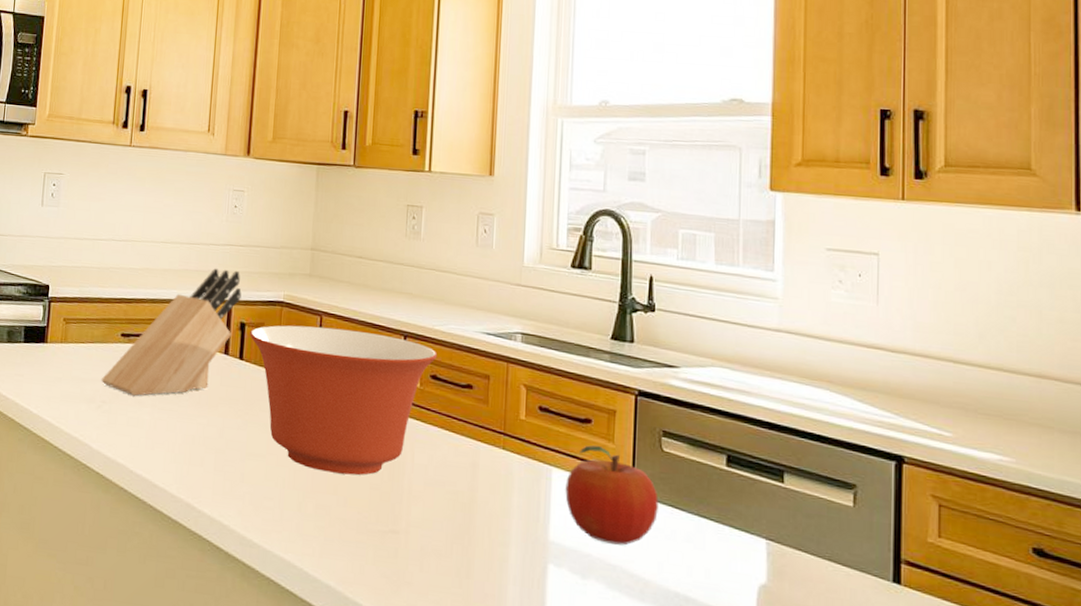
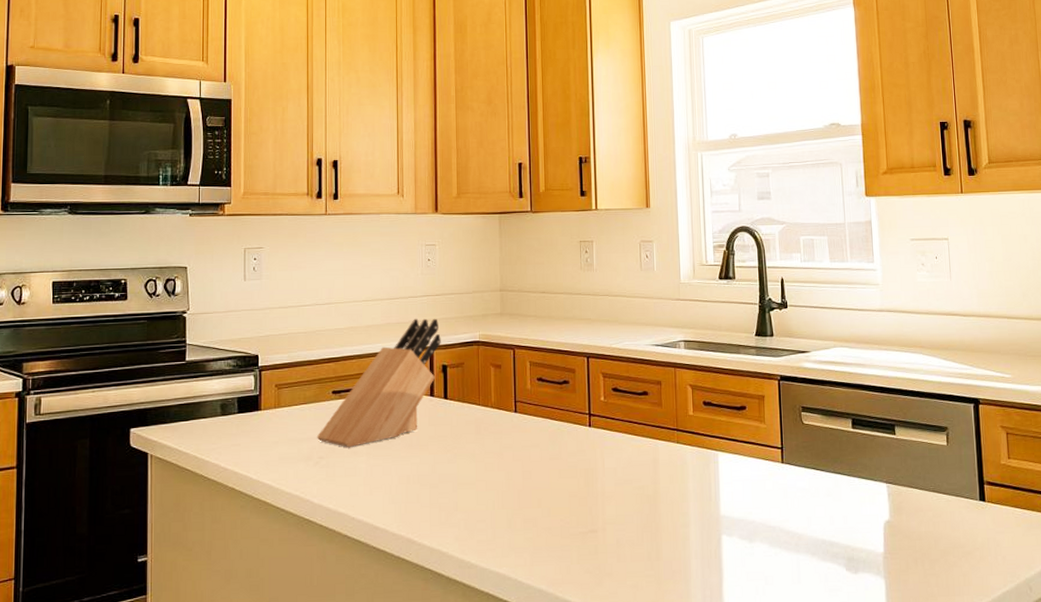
mixing bowl: present [250,325,438,475] -> none [452,358,617,488]
fruit: present [565,445,658,545] -> none [730,427,804,509]

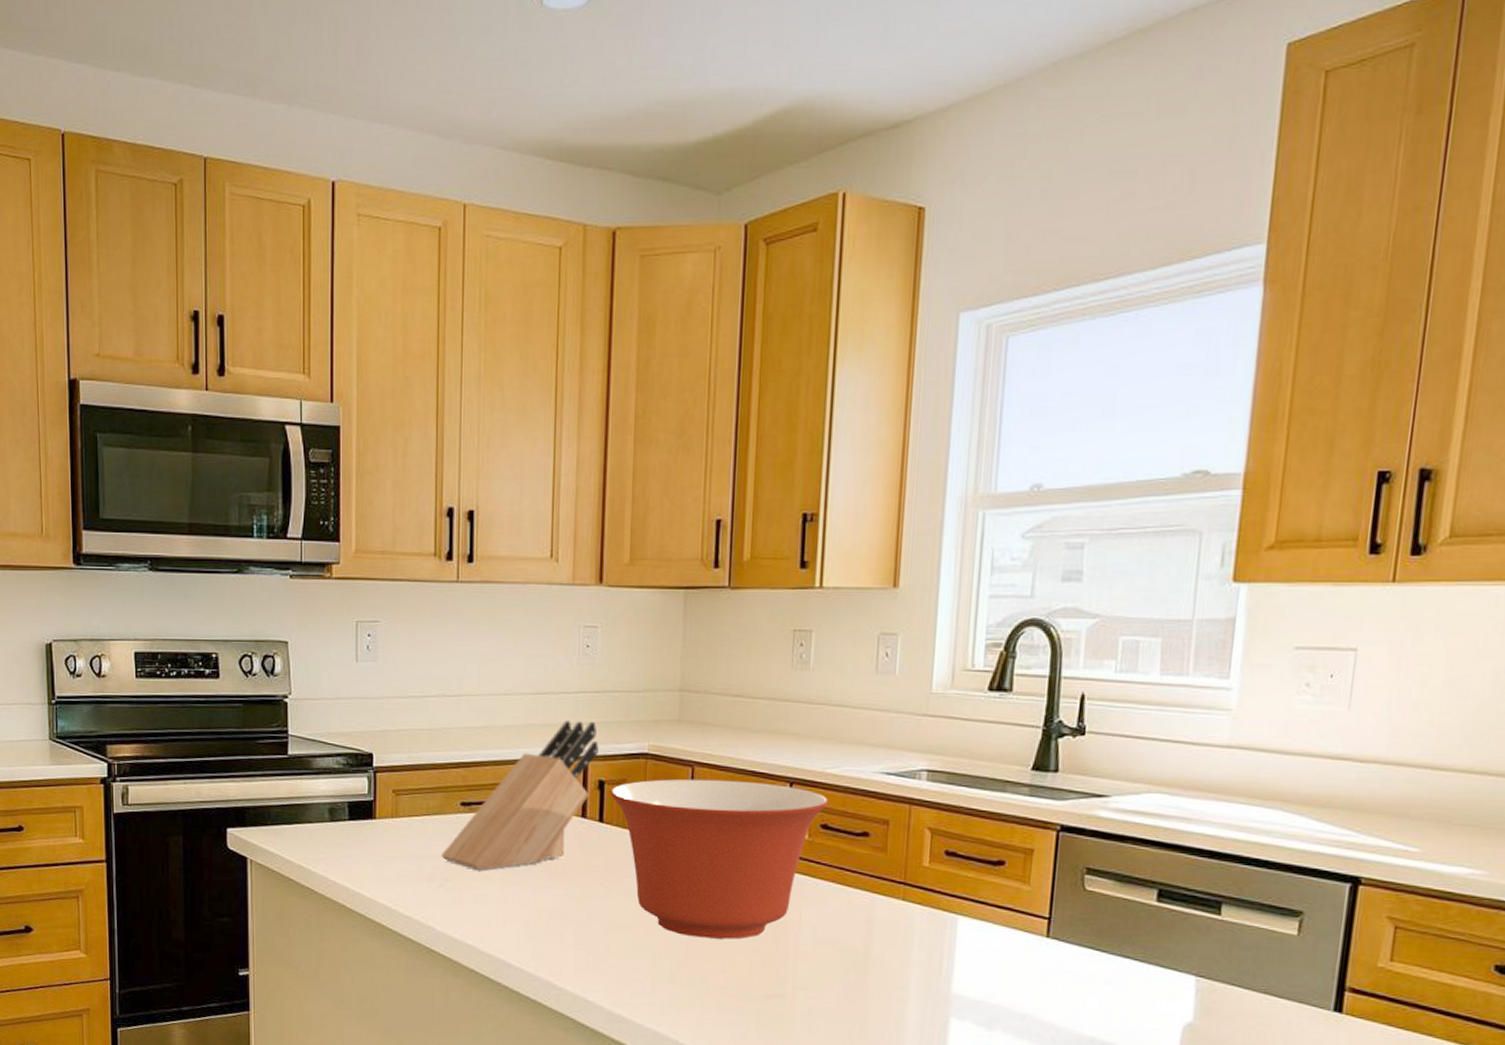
mixing bowl: none [452,358,617,488] -> present [610,779,829,939]

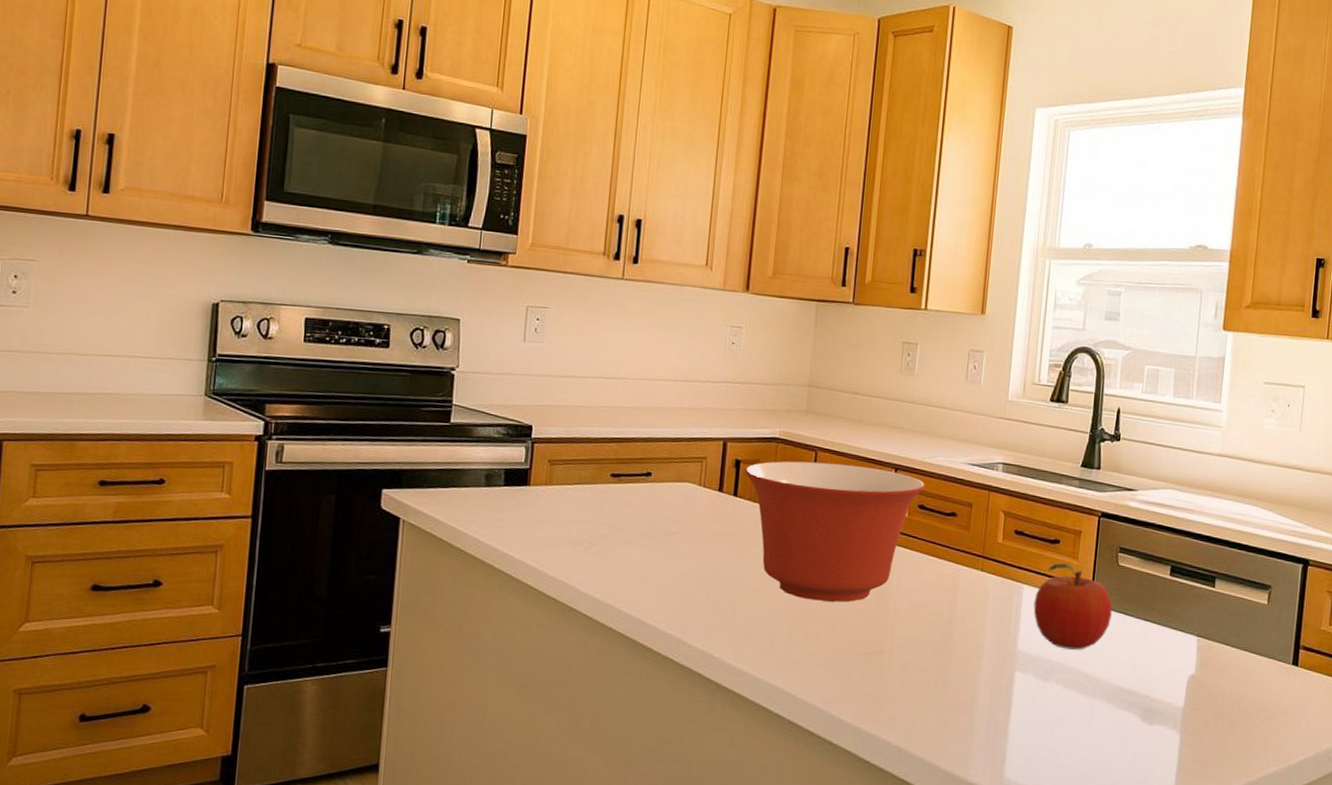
knife block: present [440,720,599,870] -> none [588,406,737,536]
fruit: none [972,888,1077,993] -> present [1033,563,1112,650]

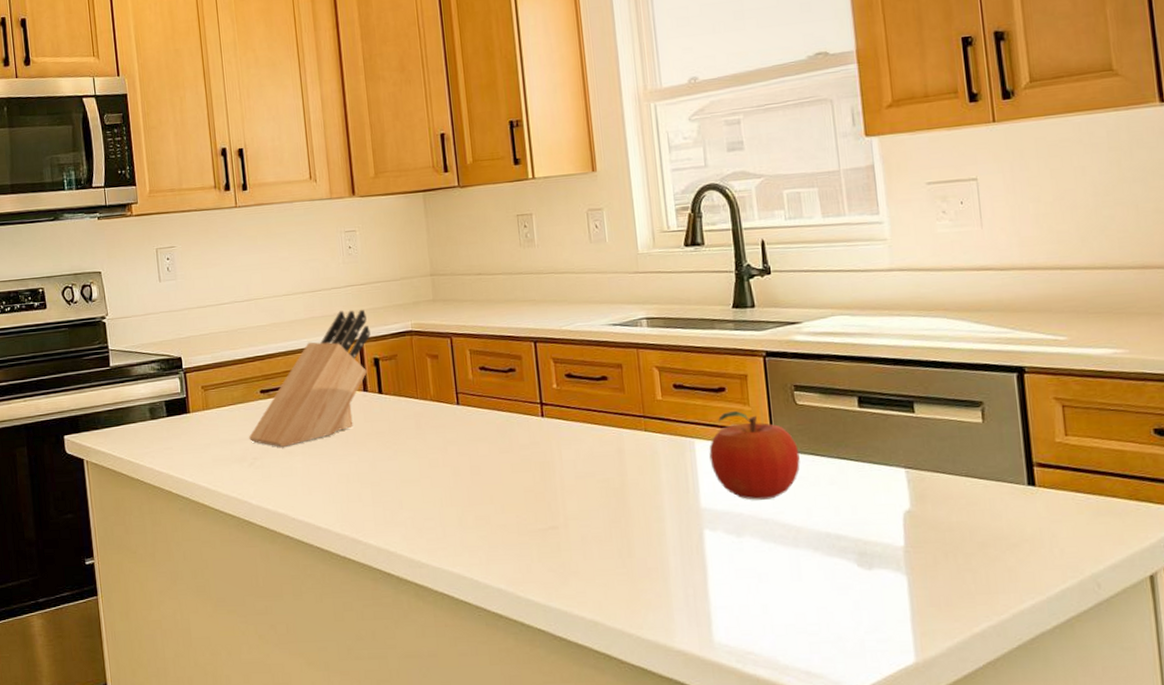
knife block: none [588,406,737,536] -> present [248,309,371,447]
mixing bowl: present [745,461,926,602] -> none [385,344,569,484]

